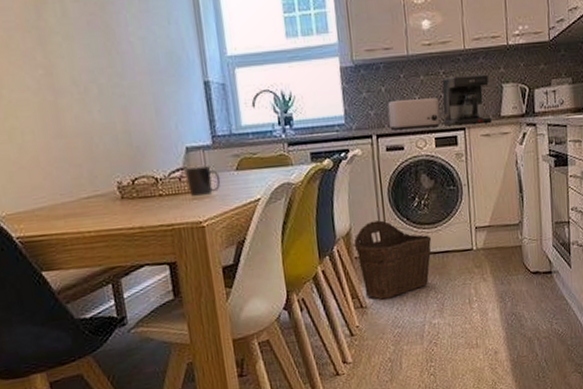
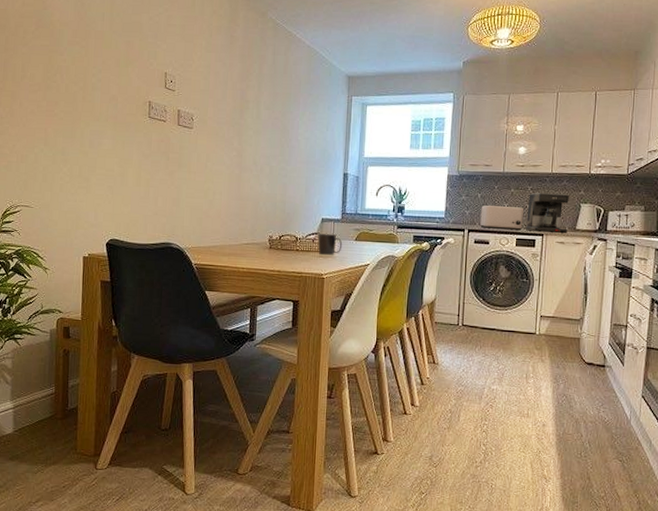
wicker basket: present [353,220,432,300] -> none [436,296,502,361]

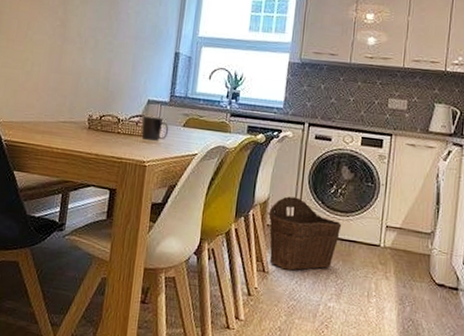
wicker basket: none [436,296,502,361] -> present [268,196,342,271]
toaster: present [480,205,525,231] -> none [322,97,372,129]
coffee maker: present [526,193,569,234] -> none [373,88,422,136]

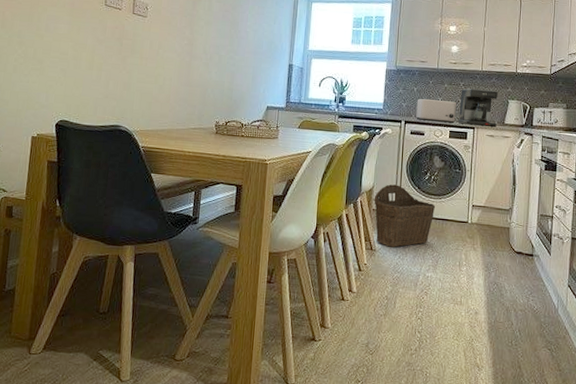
mug: present [141,115,169,143] -> none [262,120,286,144]
toaster: none [322,97,372,129] -> present [416,98,457,123]
coffee maker: none [373,88,422,136] -> present [458,88,498,128]

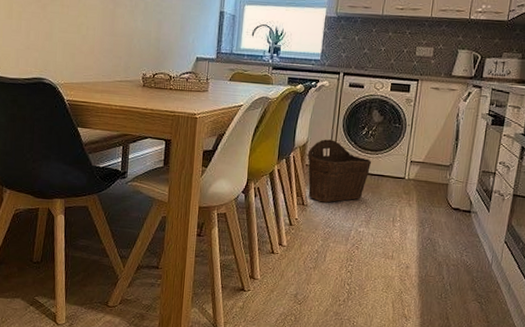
toaster: present [416,98,457,123] -> none [356,48,401,75]
coffee maker: present [458,88,498,128] -> none [401,37,447,80]

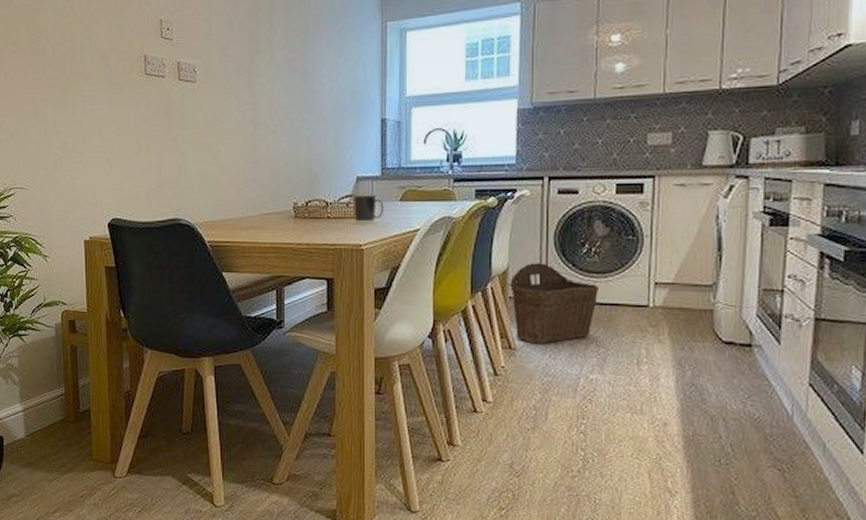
mug: none [191,72,217,97] -> present [353,194,384,224]

